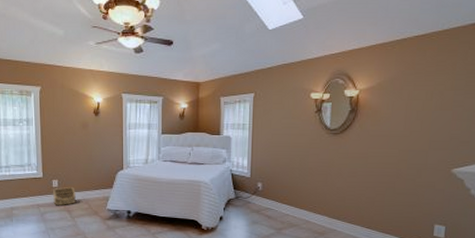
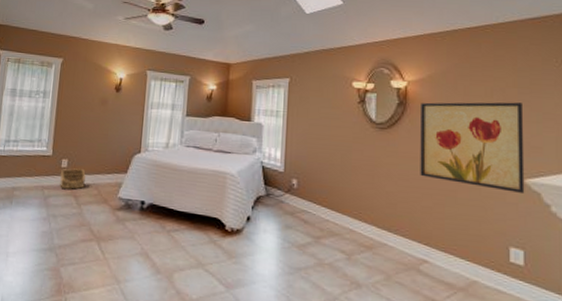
wall art: none [366,103,457,181] -> present [420,102,525,193]

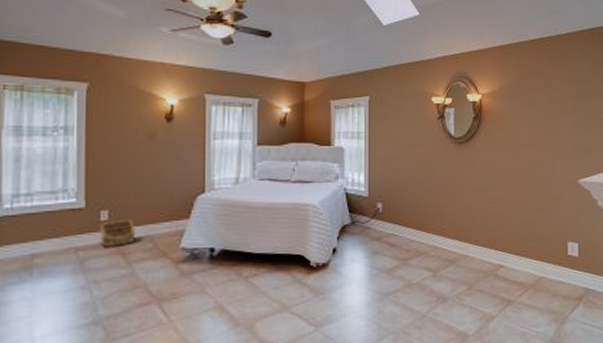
wall art: present [420,102,525,193] -> none [494,110,578,193]

